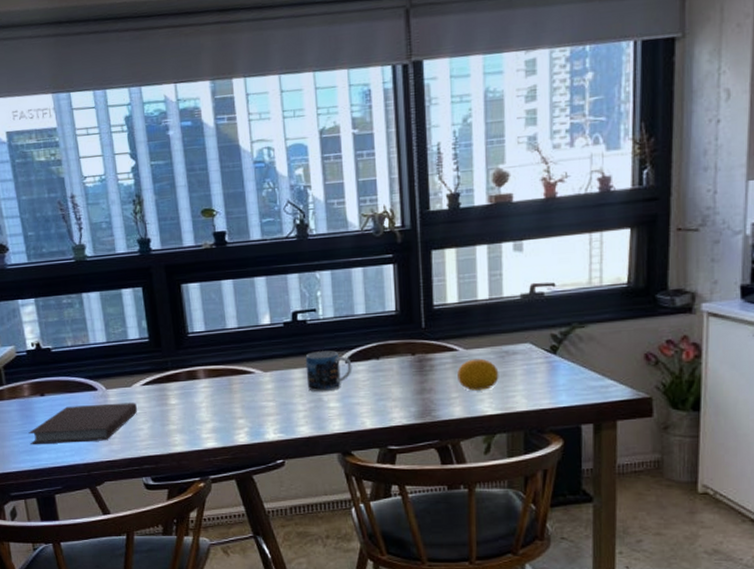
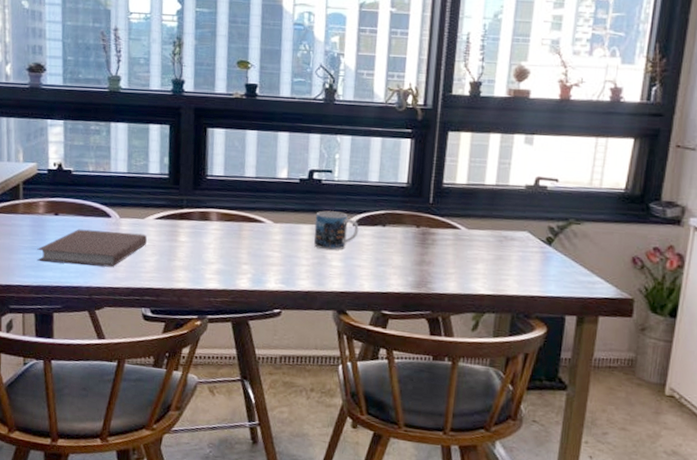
fruit: present [457,358,499,390] -> none [456,239,496,270]

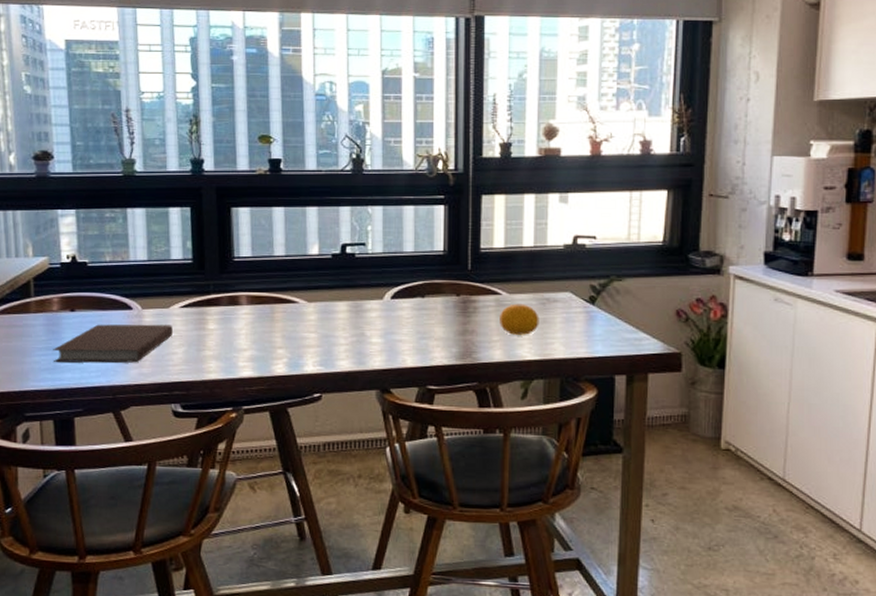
mug: present [313,210,359,251] -> none [350,285,397,327]
fruit: none [456,239,496,270] -> present [500,303,539,335]

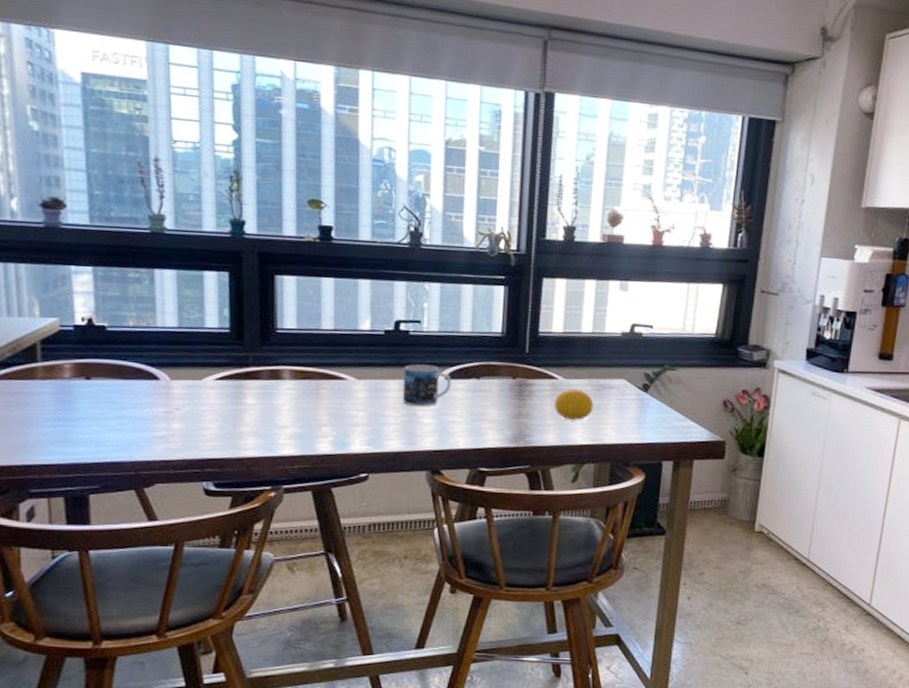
notebook: present [53,324,173,363] -> none [64,394,206,438]
mug: none [350,285,397,327] -> present [402,364,452,407]

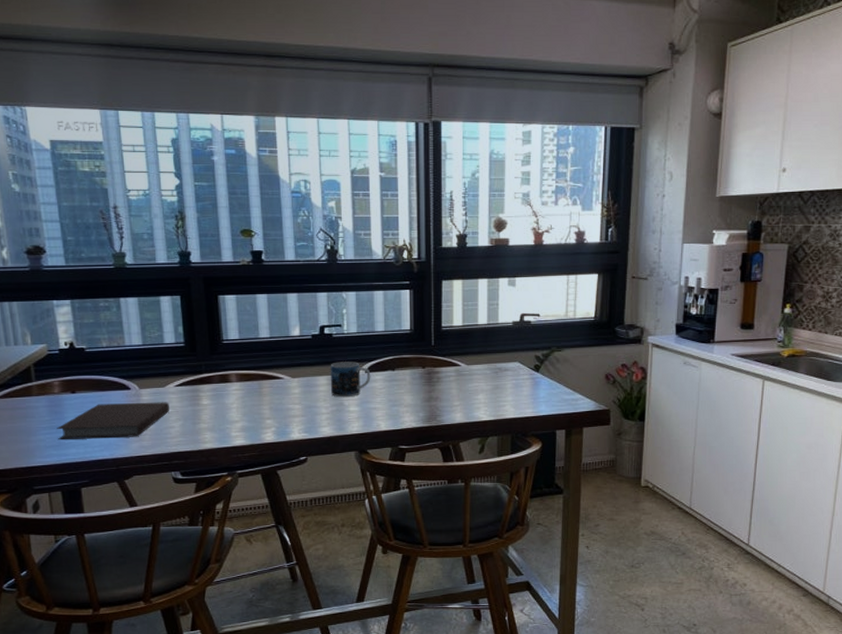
notebook: none [64,394,206,438] -> present [57,402,169,440]
fruit: present [554,388,594,420] -> none [459,373,493,400]

